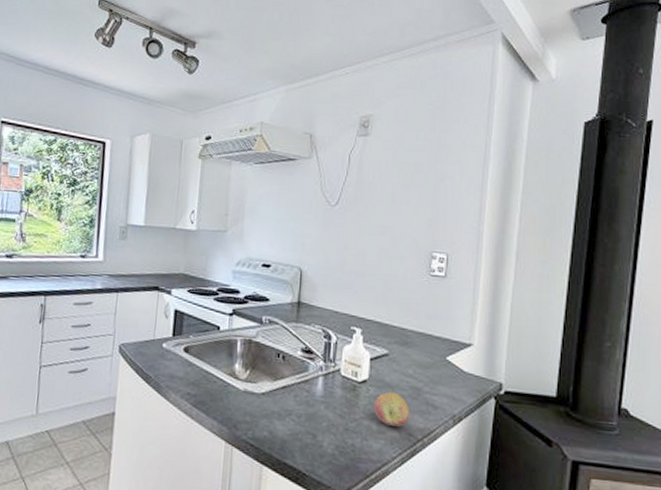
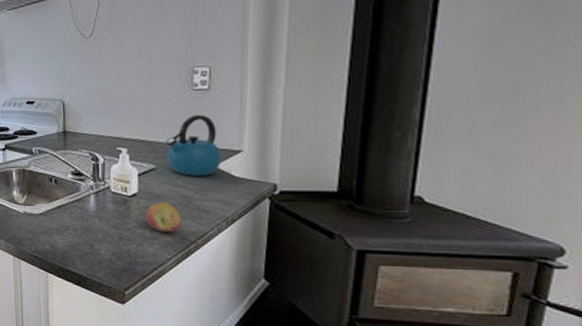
kettle: none [400,301,453,368] -> present [166,115,222,176]

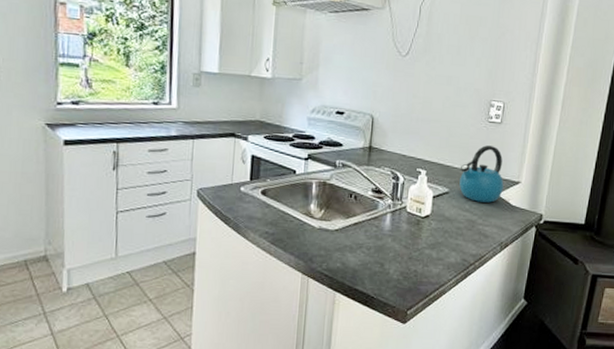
fruit: present [145,202,181,232] -> none [434,224,465,254]

